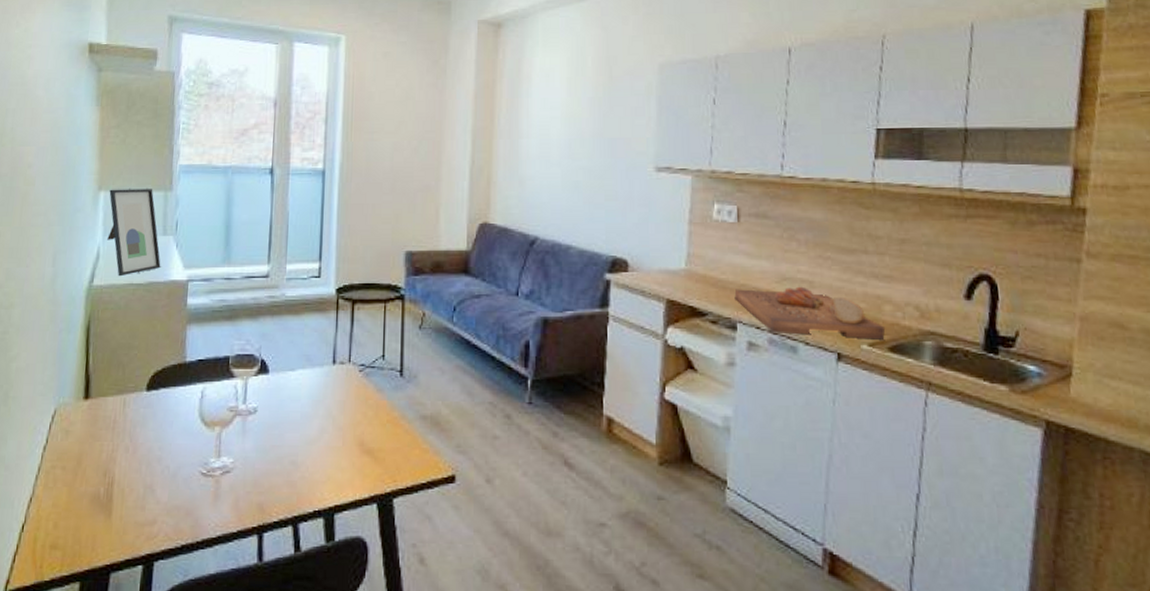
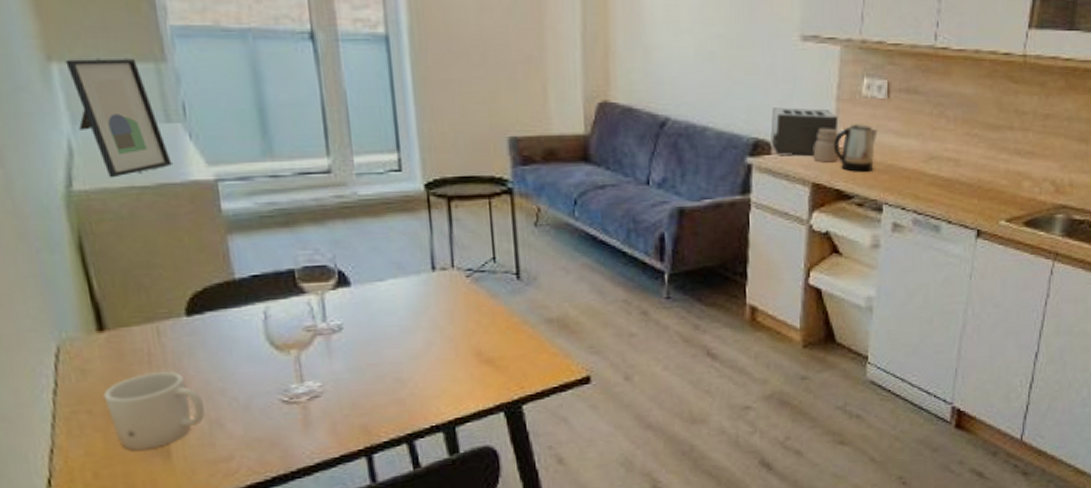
mug: none [75,438,144,507] -> present [103,371,205,451]
toaster: none [628,229,690,275] -> present [770,107,837,157]
jar: none [667,248,692,280] -> present [813,128,839,163]
kettle: none [686,246,729,292] -> present [833,124,878,173]
cutting board: present [734,286,885,340] -> none [881,165,1022,216]

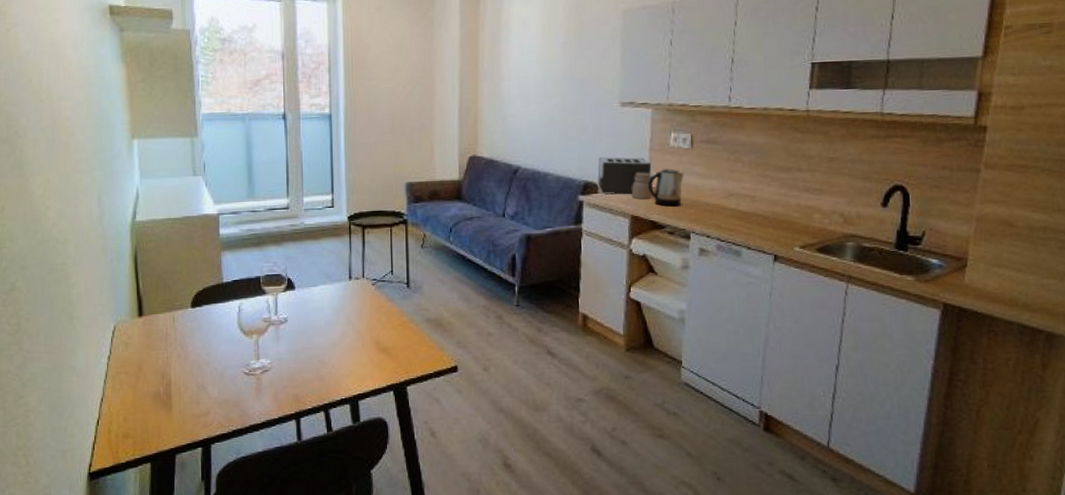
picture frame: present [65,57,172,178] -> none [142,134,194,213]
mug: present [103,371,205,451] -> none [136,347,195,403]

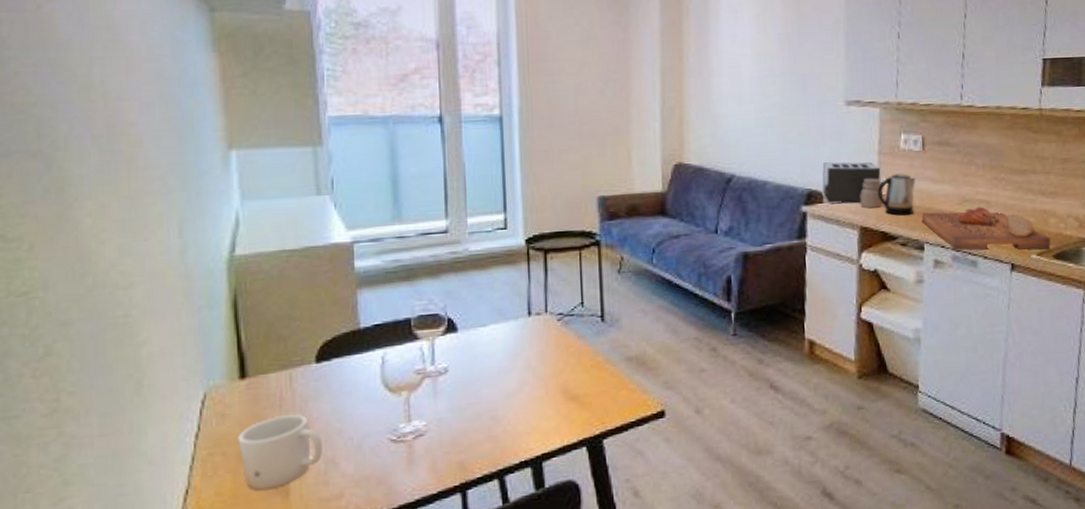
mug: none [136,347,195,403] -> present [237,414,323,490]
cutting board: none [688,200,814,243] -> present [921,206,1050,251]

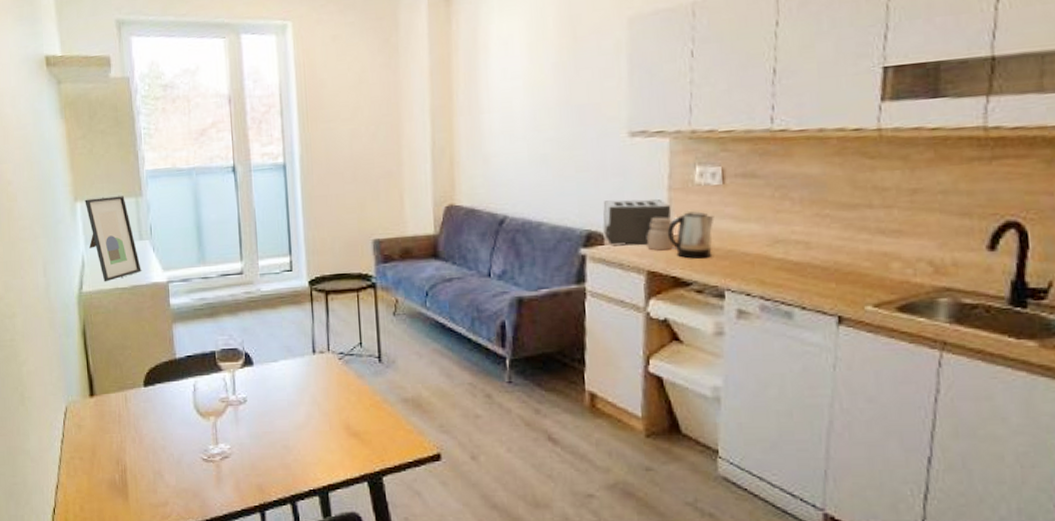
mug: present [237,414,323,490] -> none [90,430,151,491]
picture frame: none [242,143,318,244] -> present [84,195,141,282]
cutting board: present [921,206,1050,251] -> none [721,248,893,300]

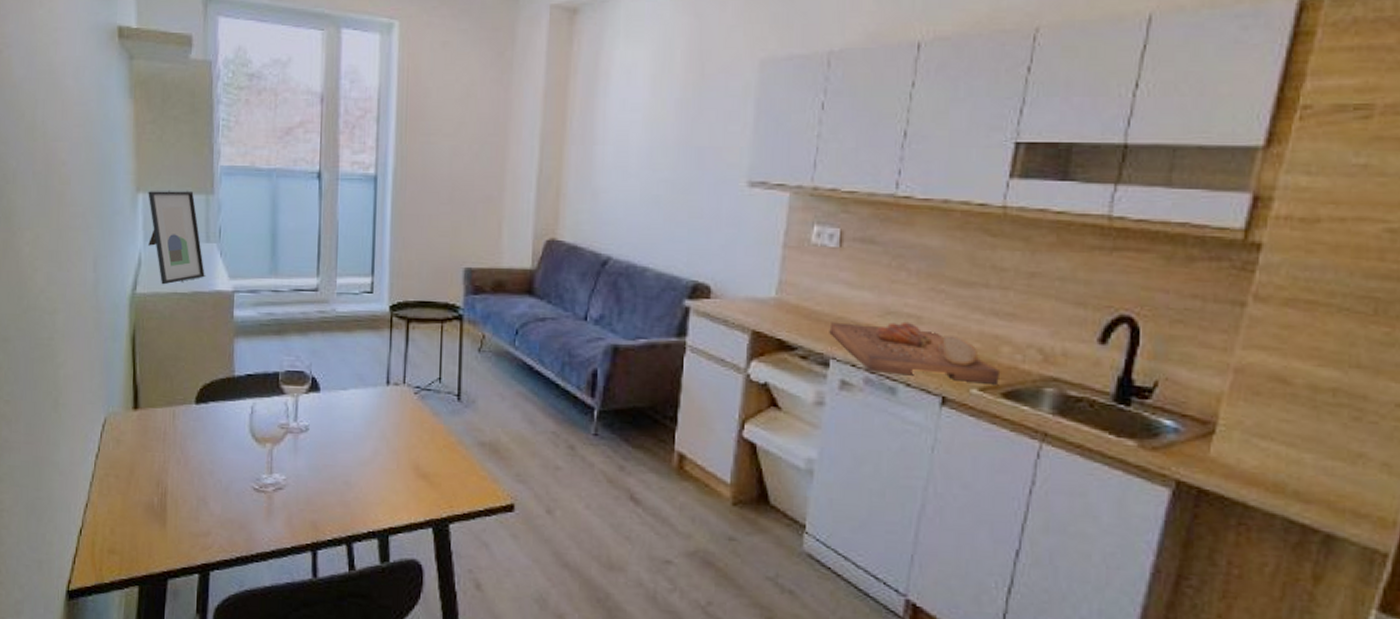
toaster: present [603,199,671,246] -> none [711,252,783,304]
jar: present [646,217,674,251] -> none [754,275,783,311]
kettle: present [667,211,714,260] -> none [777,272,827,324]
cutting board: none [721,248,893,300] -> present [829,321,999,384]

